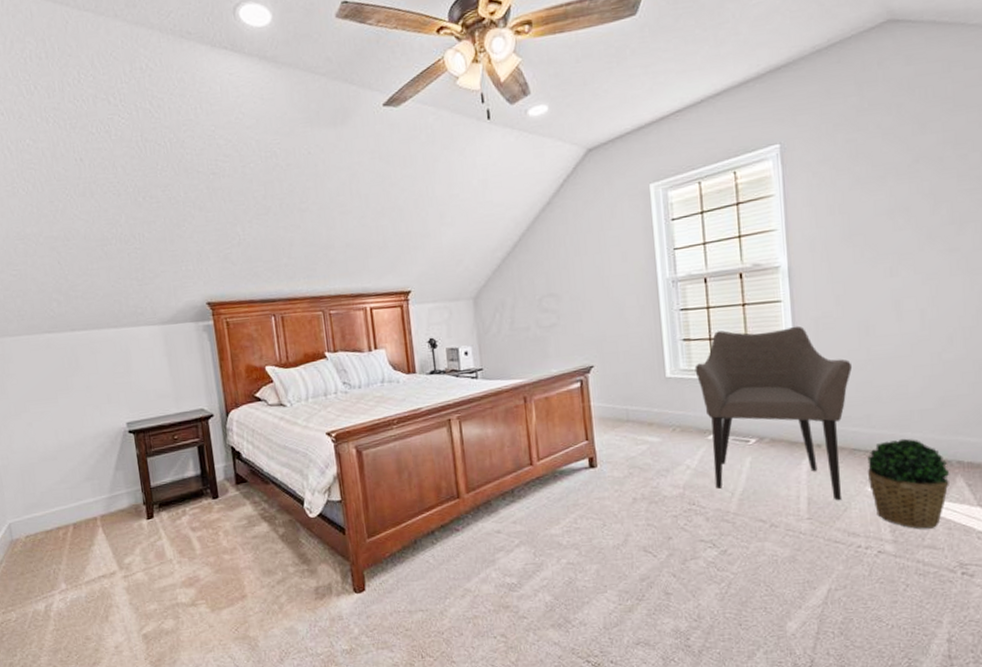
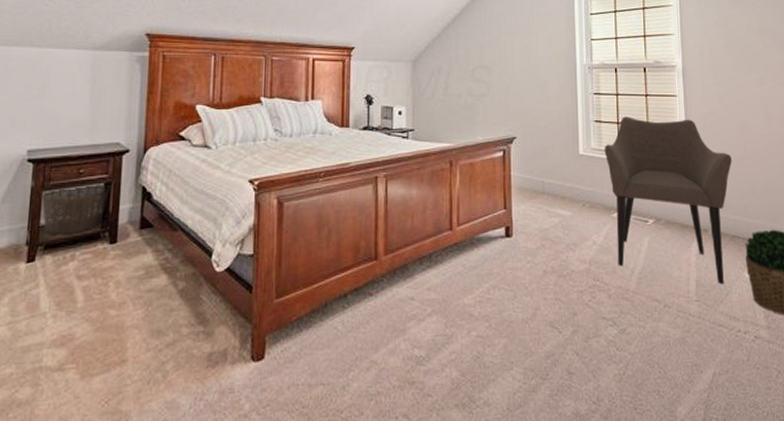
basket: none [146,448,204,495] -> present [40,185,111,236]

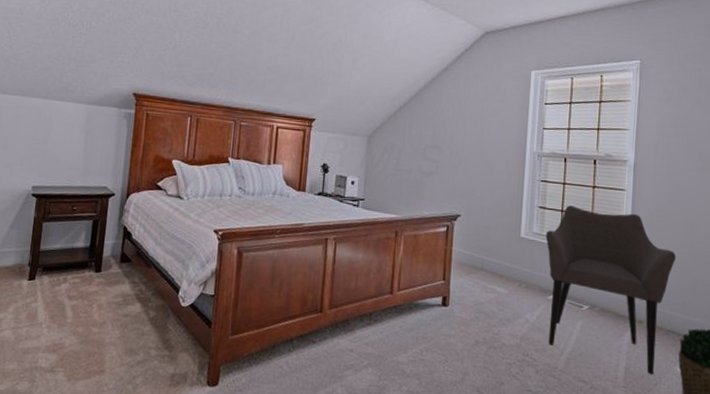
basket: present [40,185,111,236] -> none [41,220,98,261]

